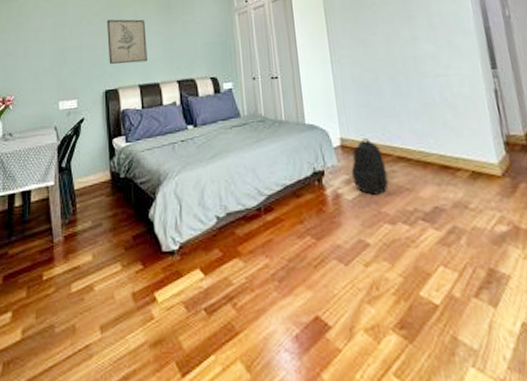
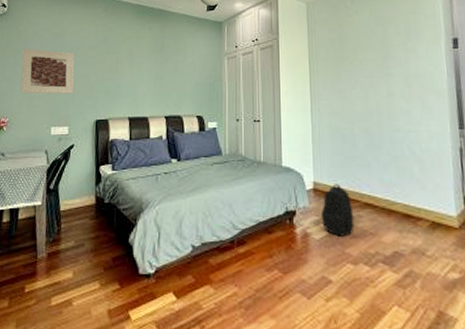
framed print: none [23,21,80,69] -> present [21,49,75,94]
wall art: present [107,19,147,64] -> none [101,53,139,97]

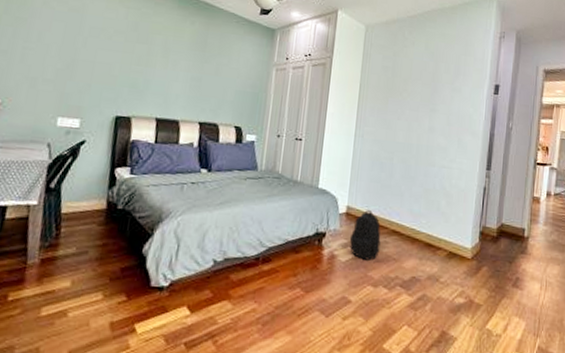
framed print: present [21,49,75,94] -> none [20,19,96,82]

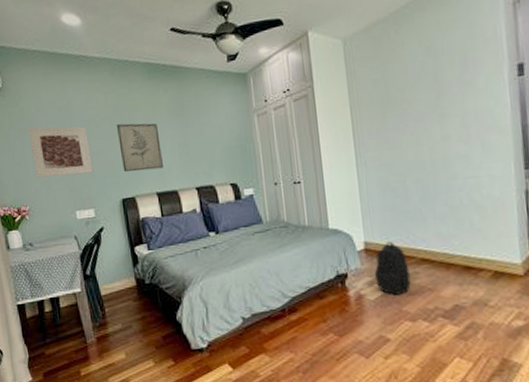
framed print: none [20,19,96,82] -> present [27,126,93,178]
wall art: none [125,41,175,96] -> present [117,123,163,172]

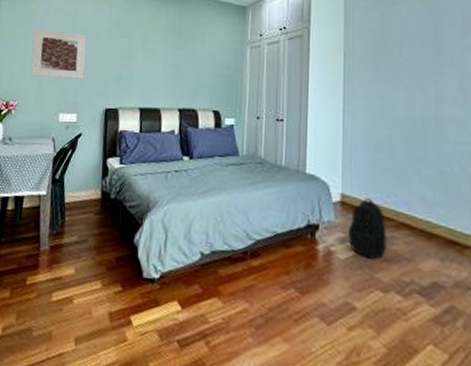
wall art: present [117,123,163,172] -> none [112,37,153,85]

